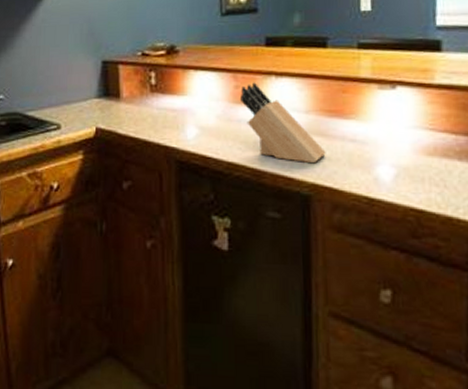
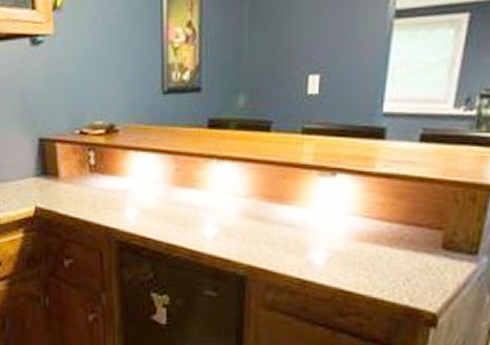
knife block: present [239,82,326,164] -> none [180,165,263,247]

